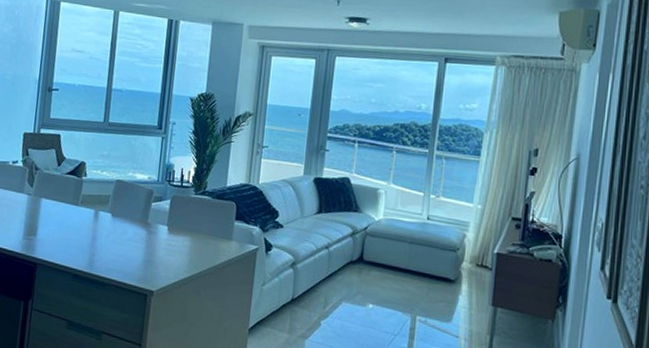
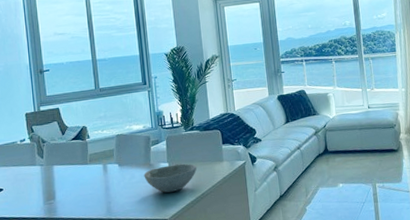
bowl: none [137,228,200,262] -> present [144,163,198,193]

